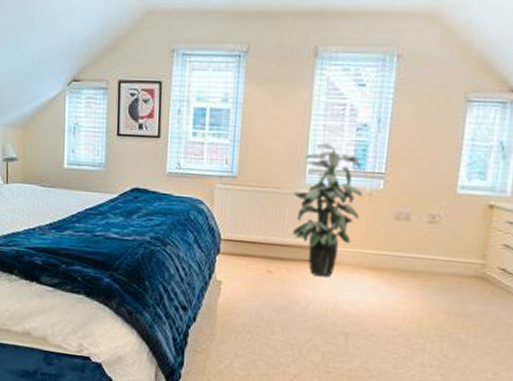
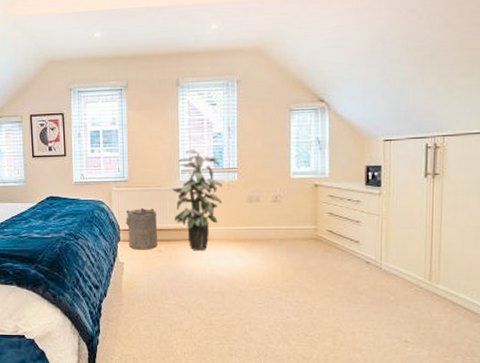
laundry hamper: none [229,213,271,269] -> present [125,207,158,250]

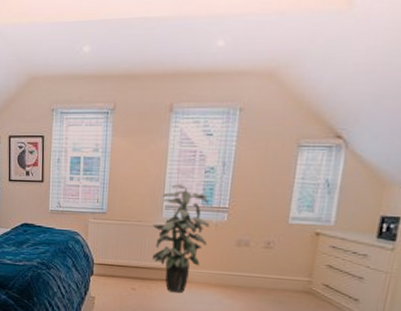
laundry hamper: present [125,207,158,250] -> none [100,242,134,287]

